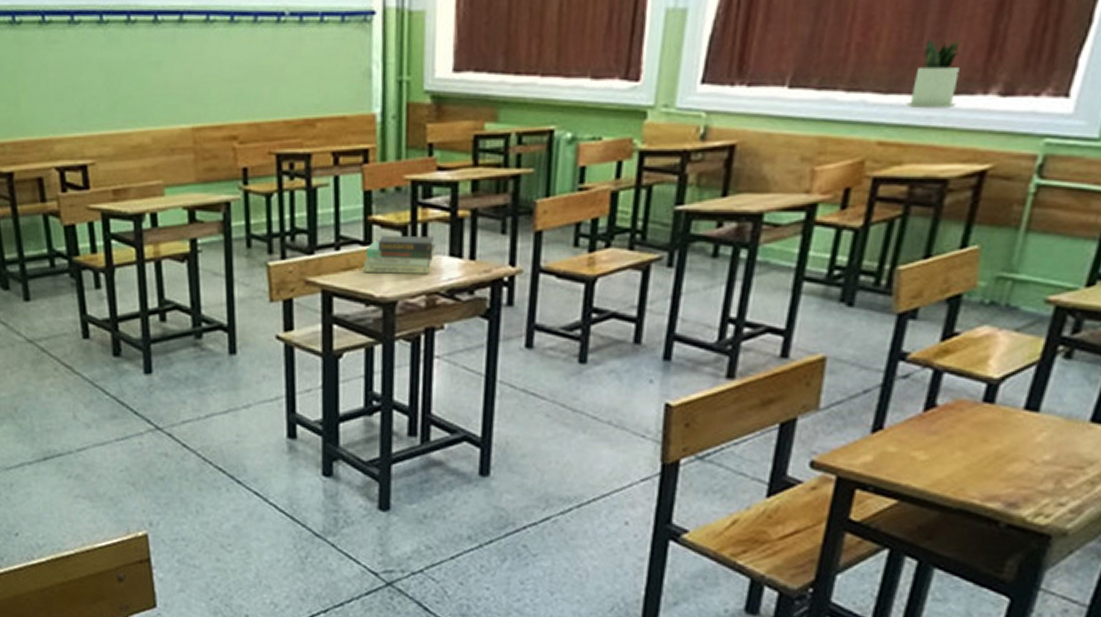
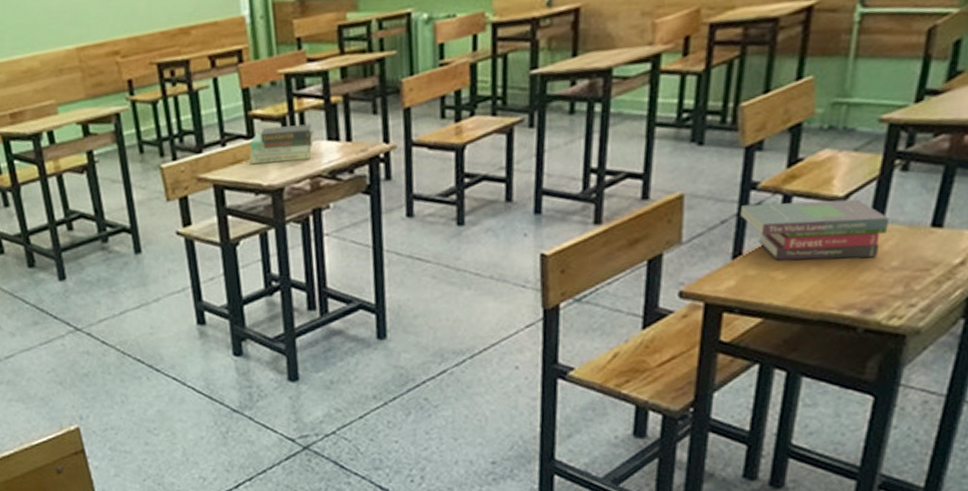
books: none [885,376,1047,449] -> present [740,199,890,260]

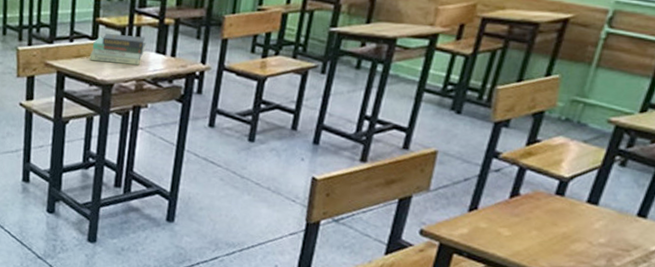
books: present [740,199,890,260] -> none [481,169,604,233]

